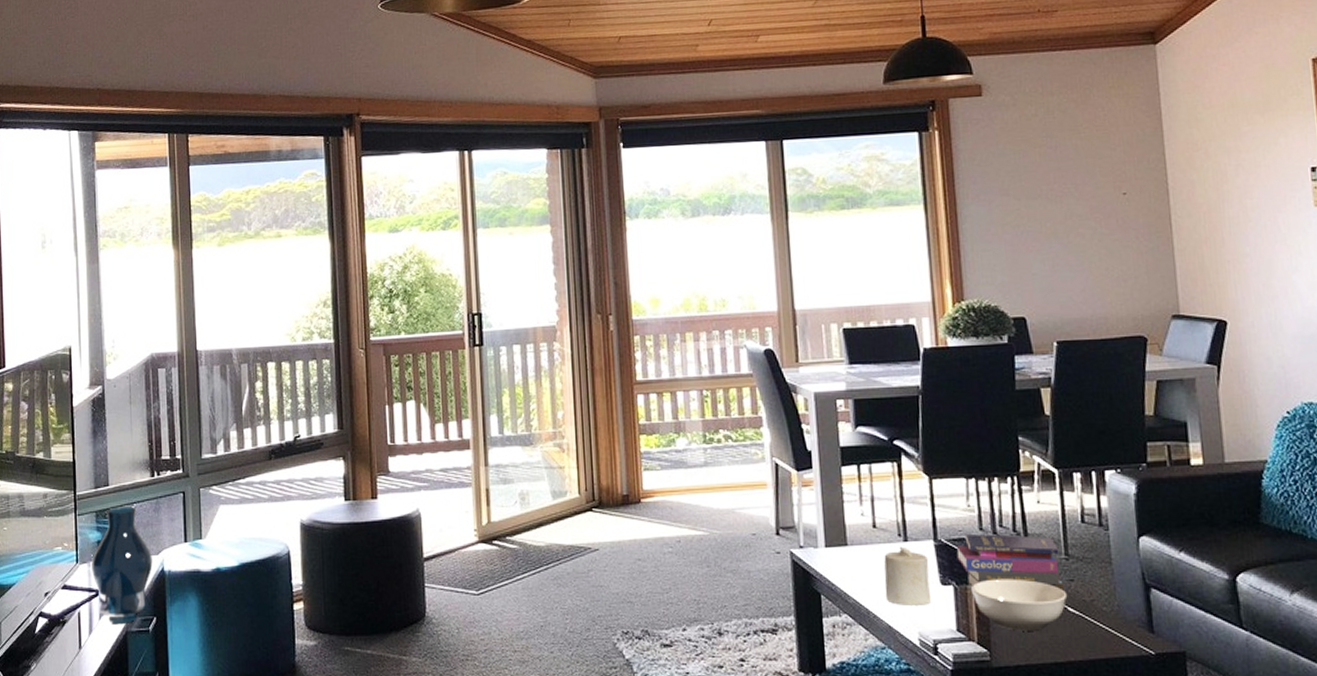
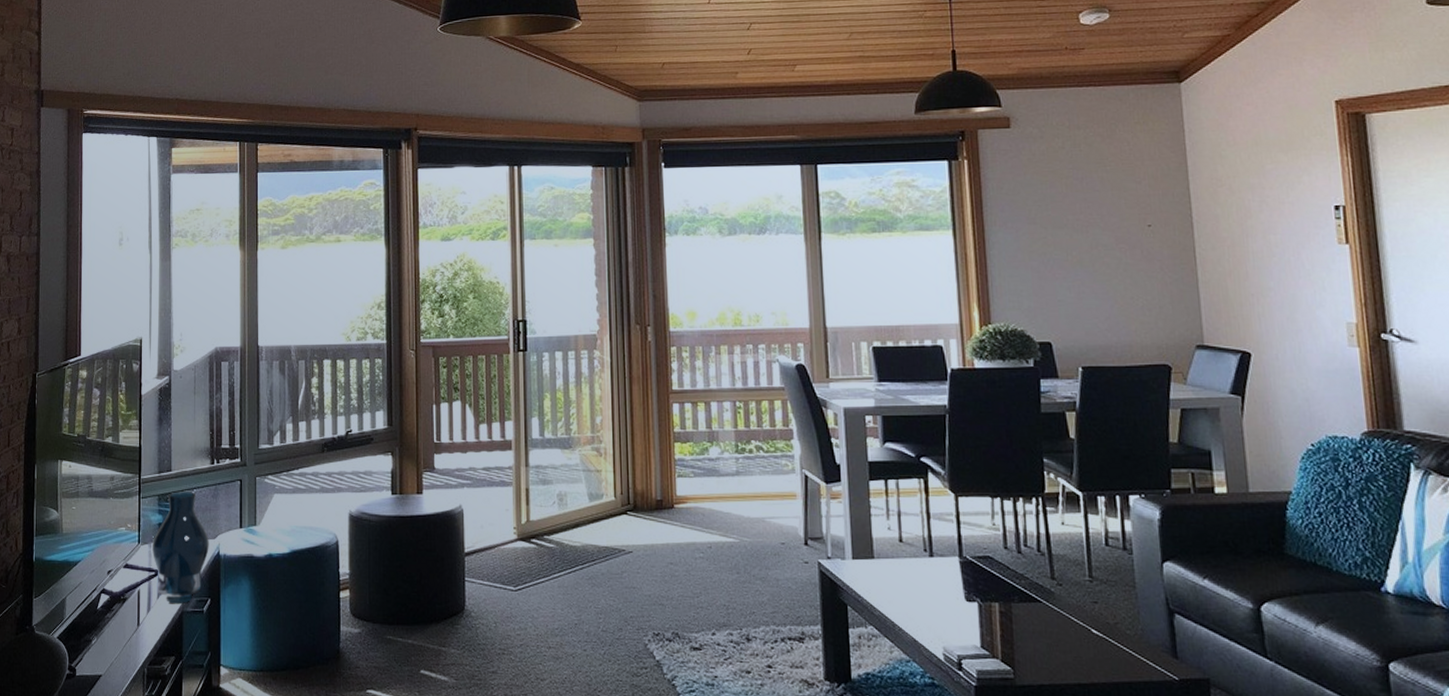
candle: present [884,546,931,605] -> none [910,561,955,621]
books: present [956,534,1064,592] -> none [981,553,1088,614]
bowl: present [971,578,1068,631] -> none [996,597,1091,651]

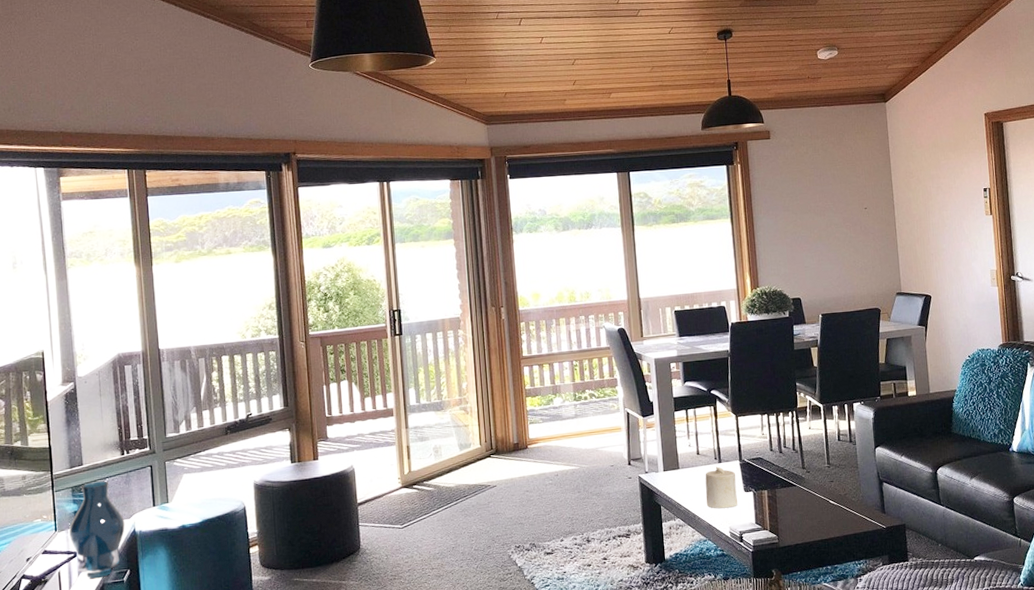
candle: none [910,561,955,621] -> present [705,466,738,509]

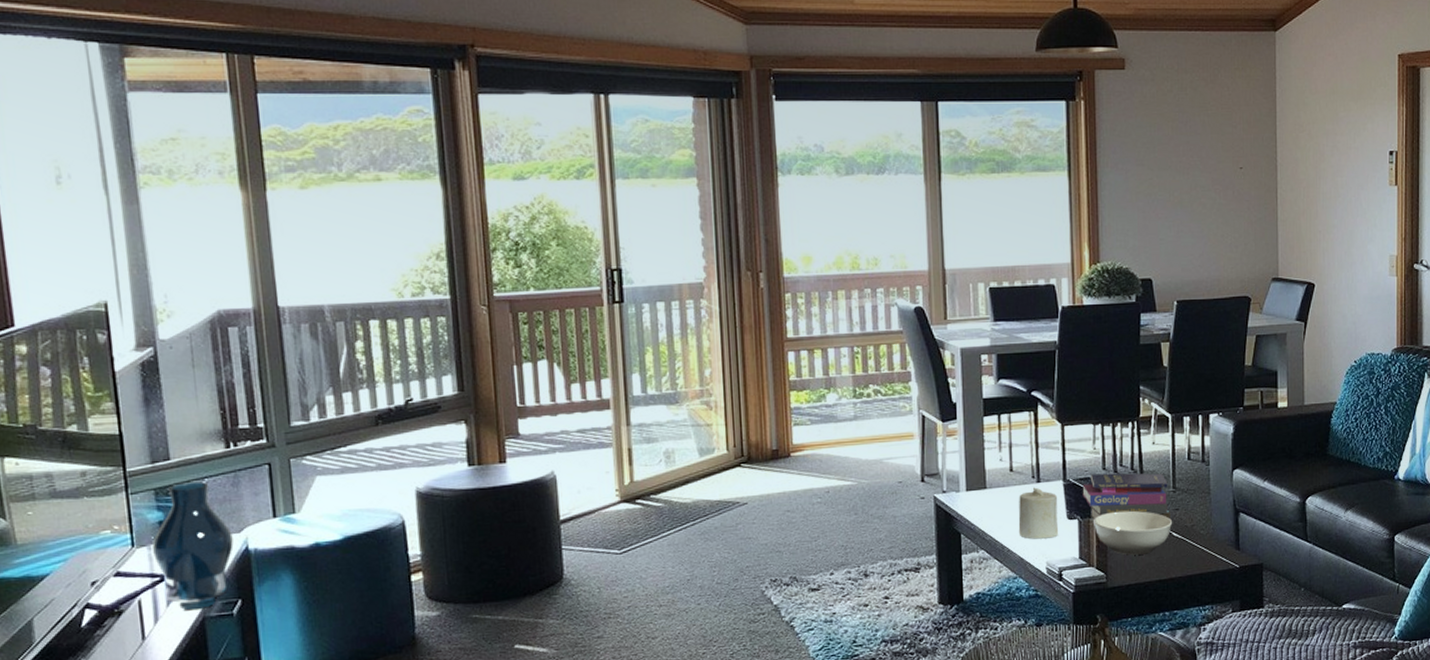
books: none [754,452,827,491] -> present [1082,473,1170,520]
bowl: none [765,483,829,520] -> present [1094,510,1173,555]

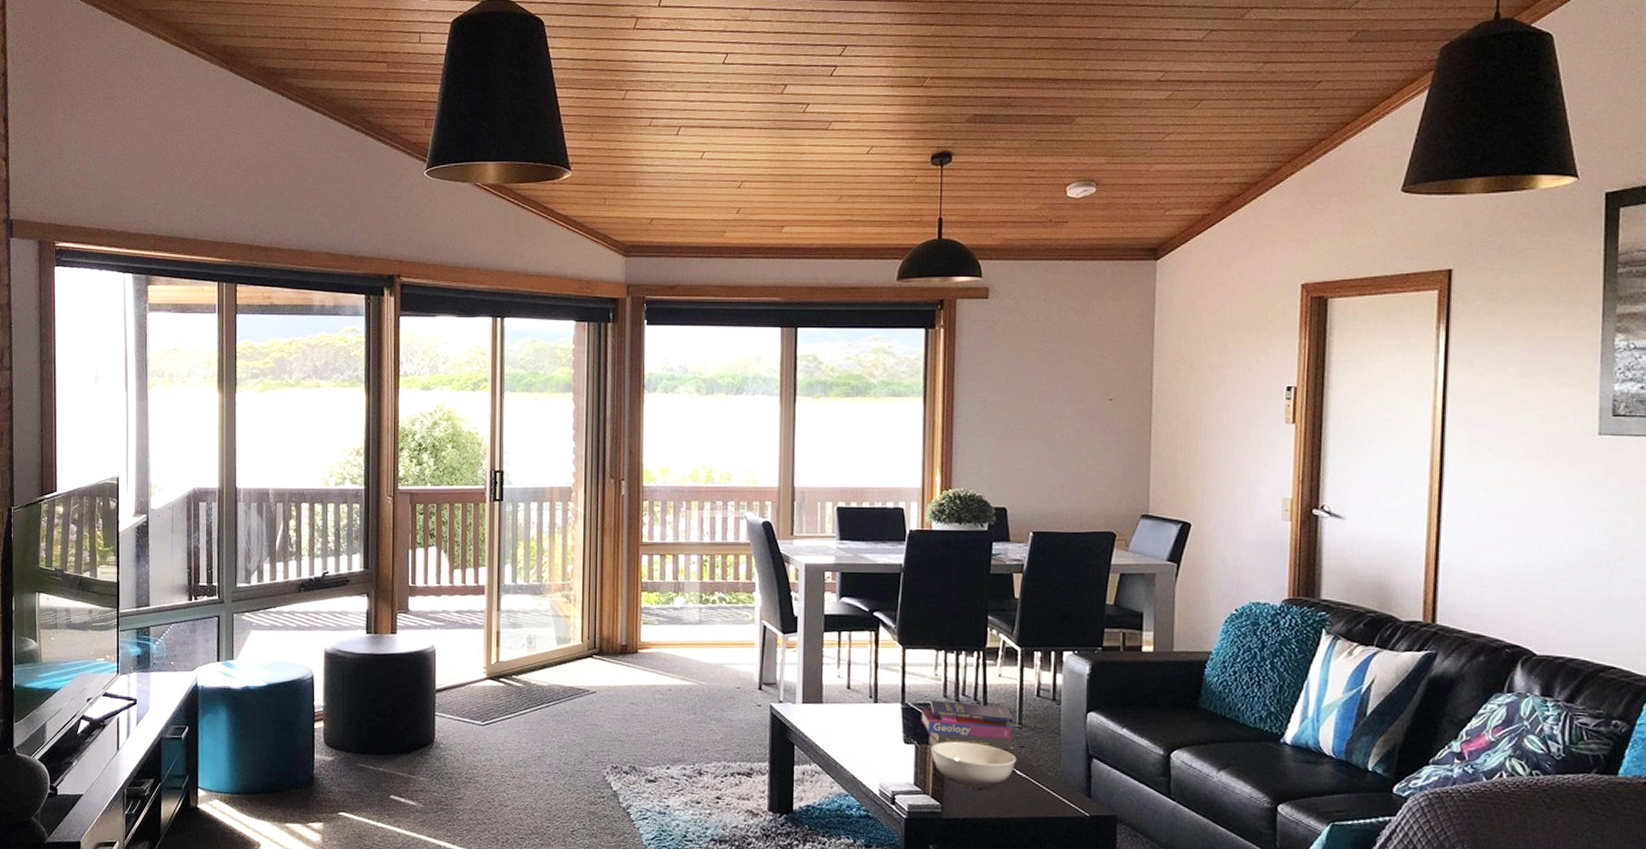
vase: present [152,482,234,611] -> none [131,626,187,731]
candle: present [1018,487,1058,540] -> none [852,707,894,760]

